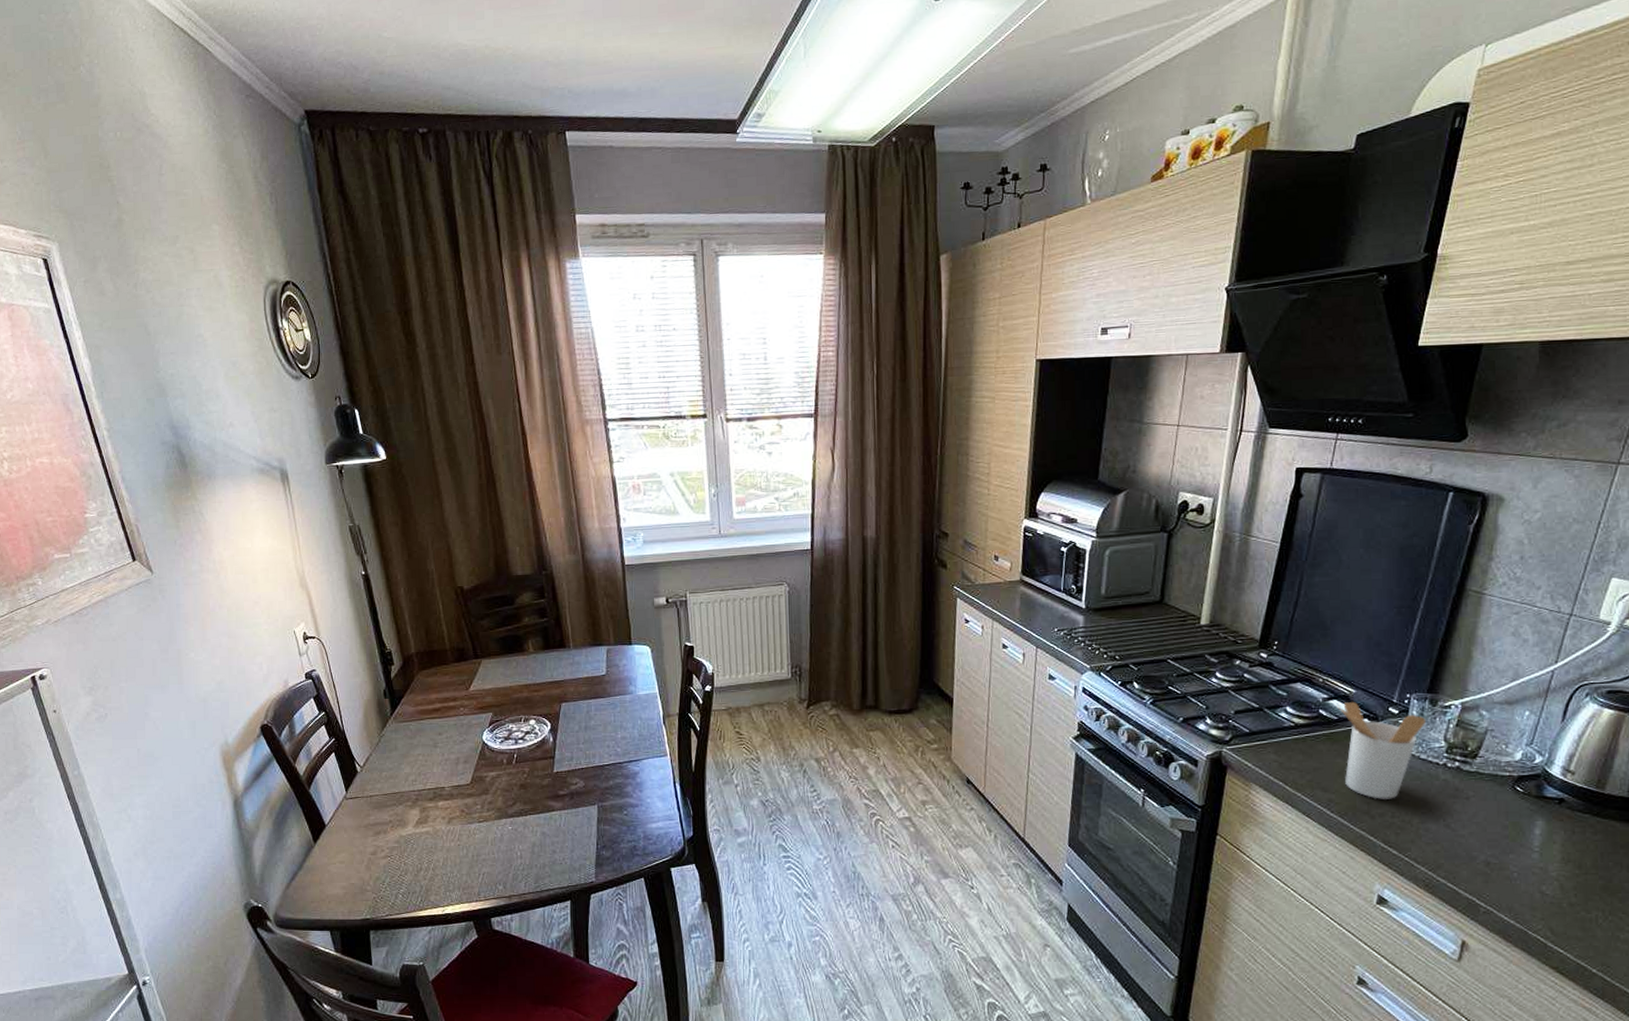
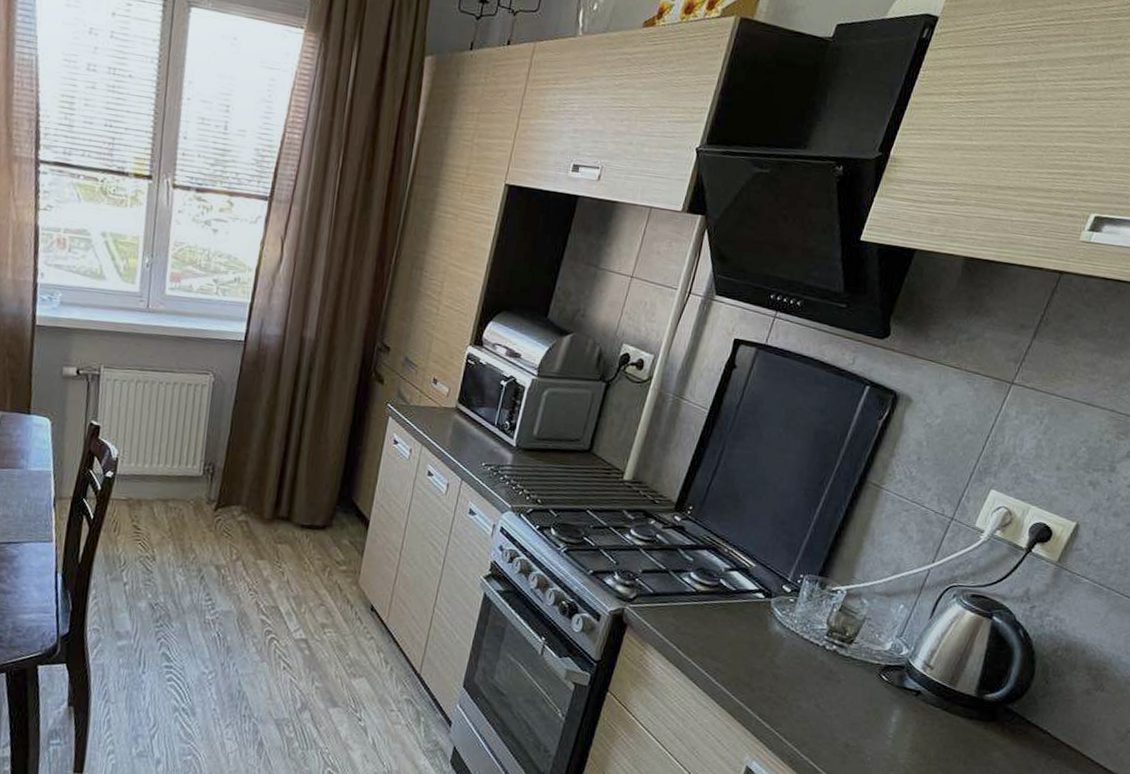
utensil holder: present [1336,701,1427,799] -> none [733,574,814,675]

